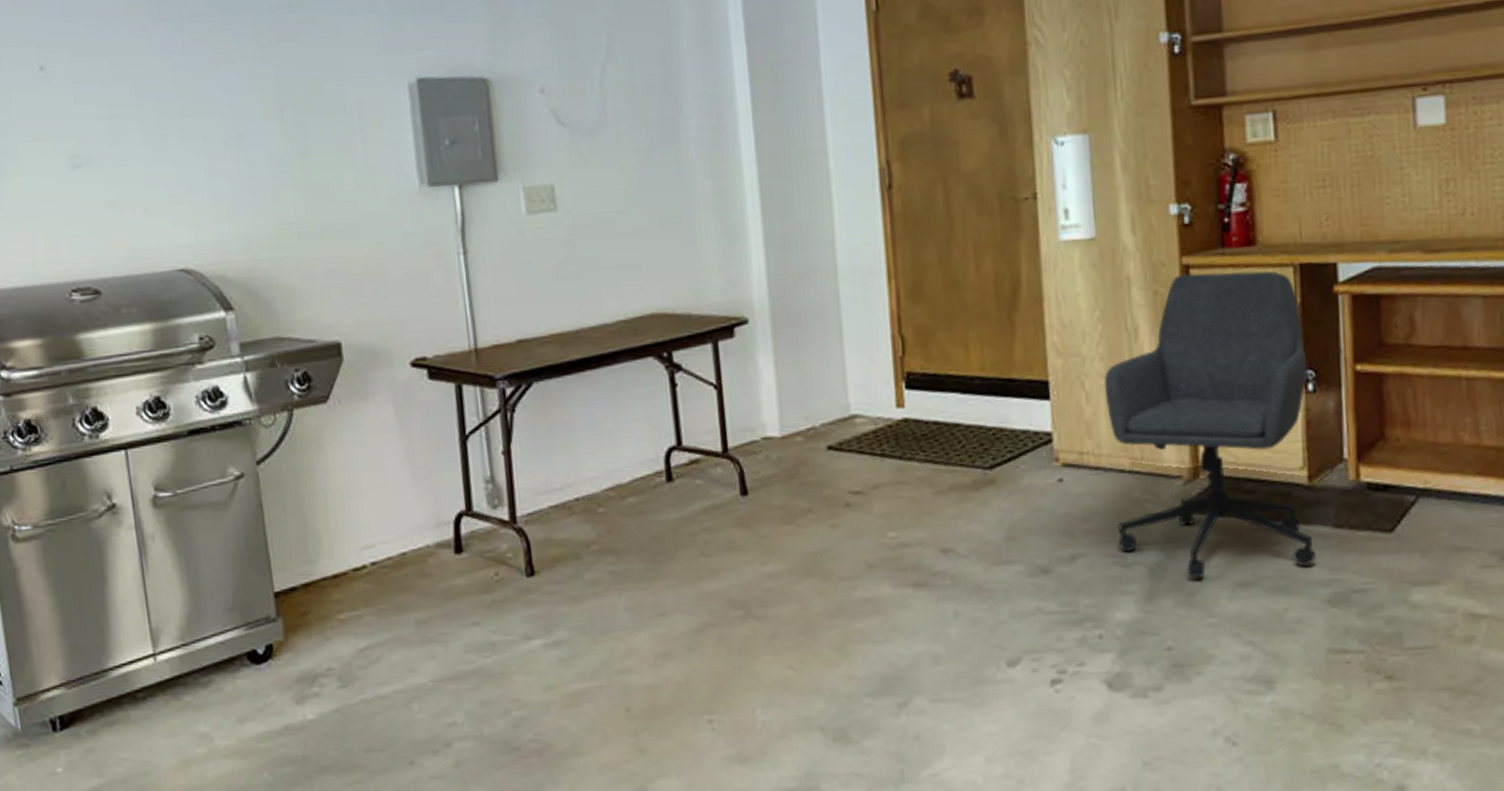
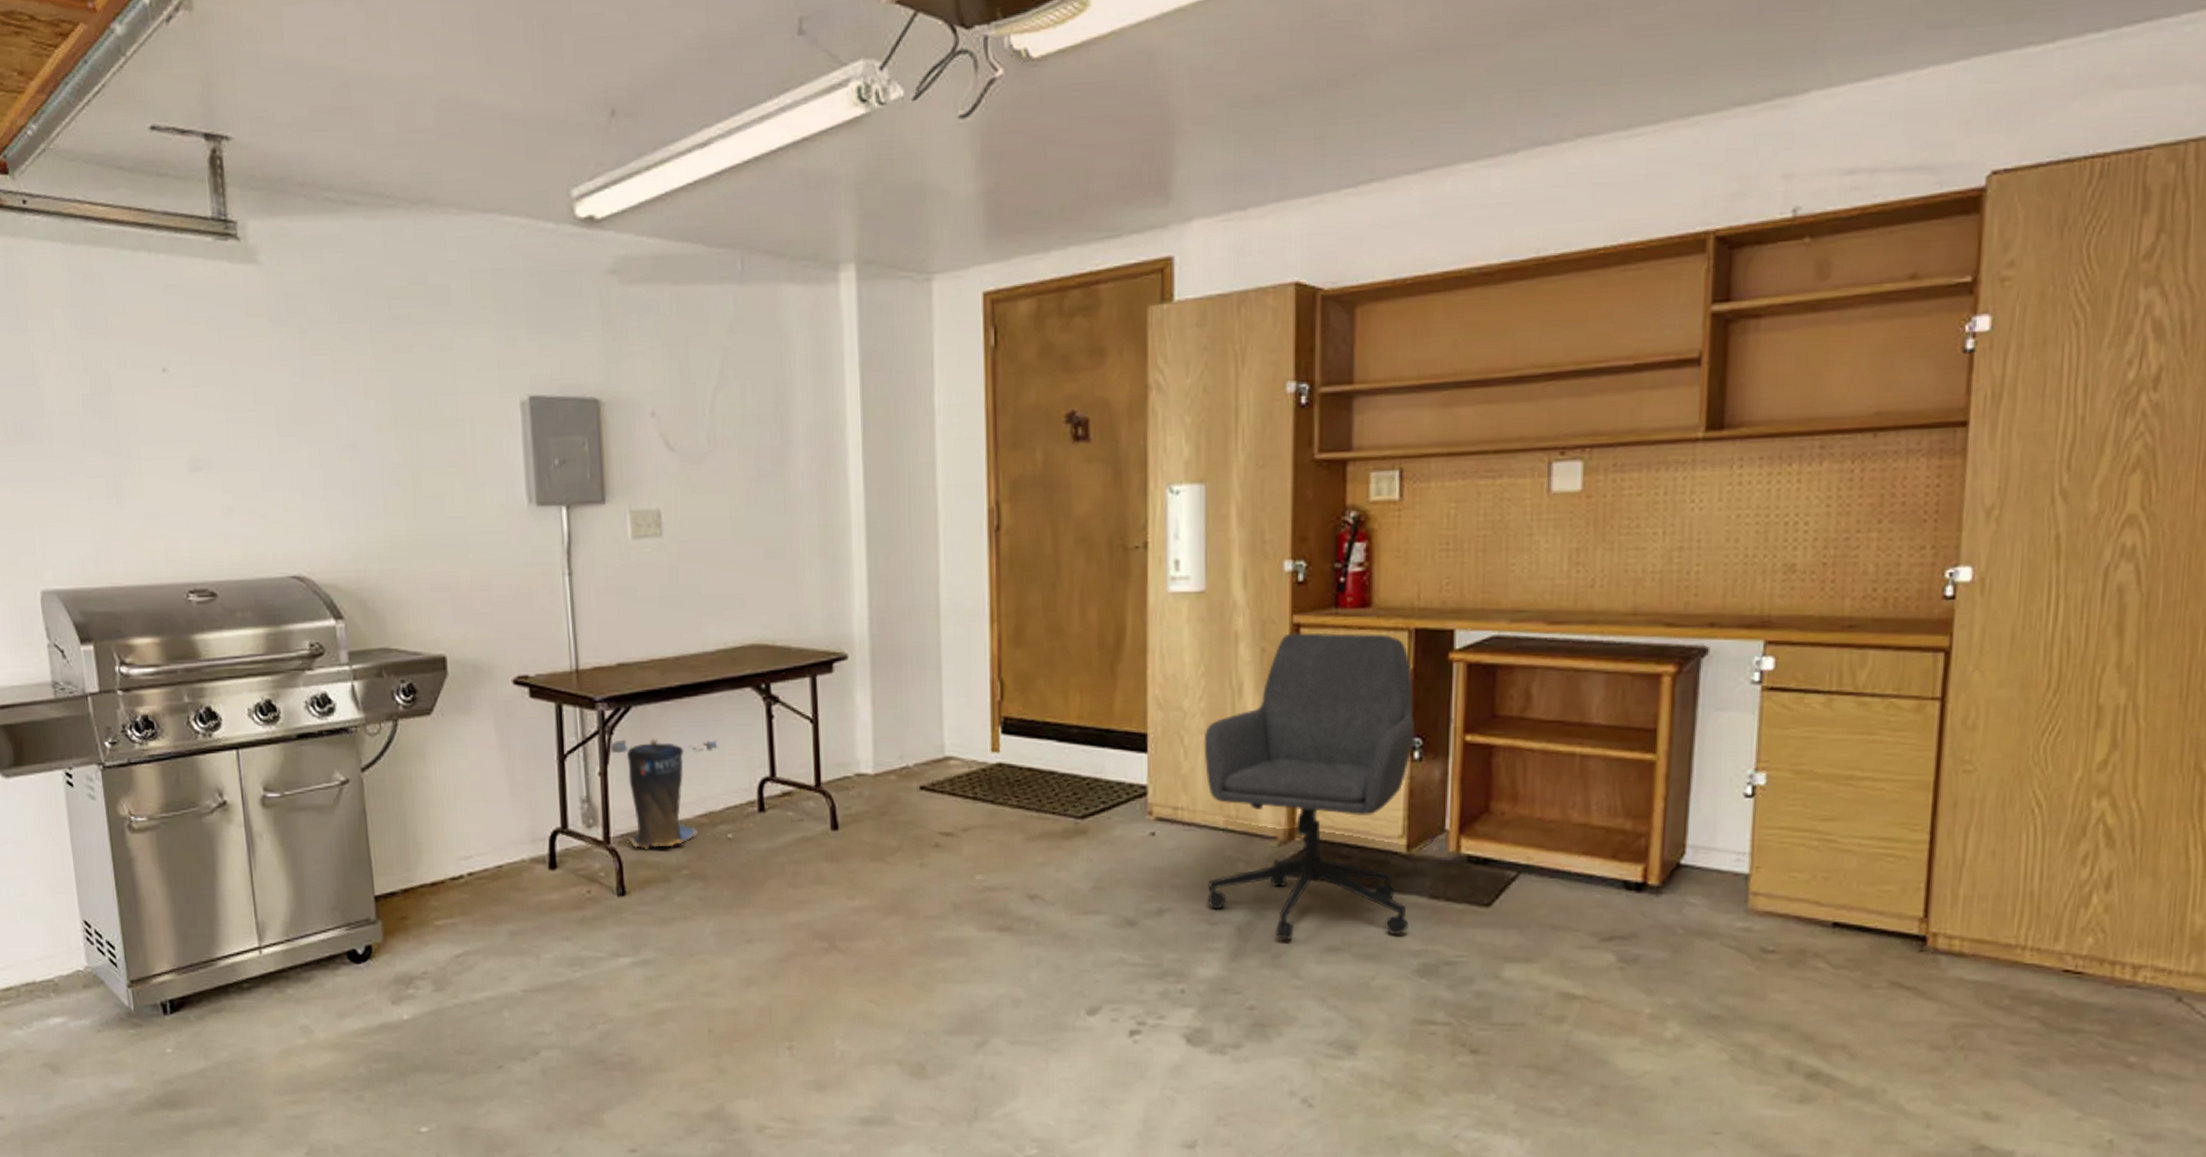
trash can: none [488,412,712,527] -> present [586,737,803,849]

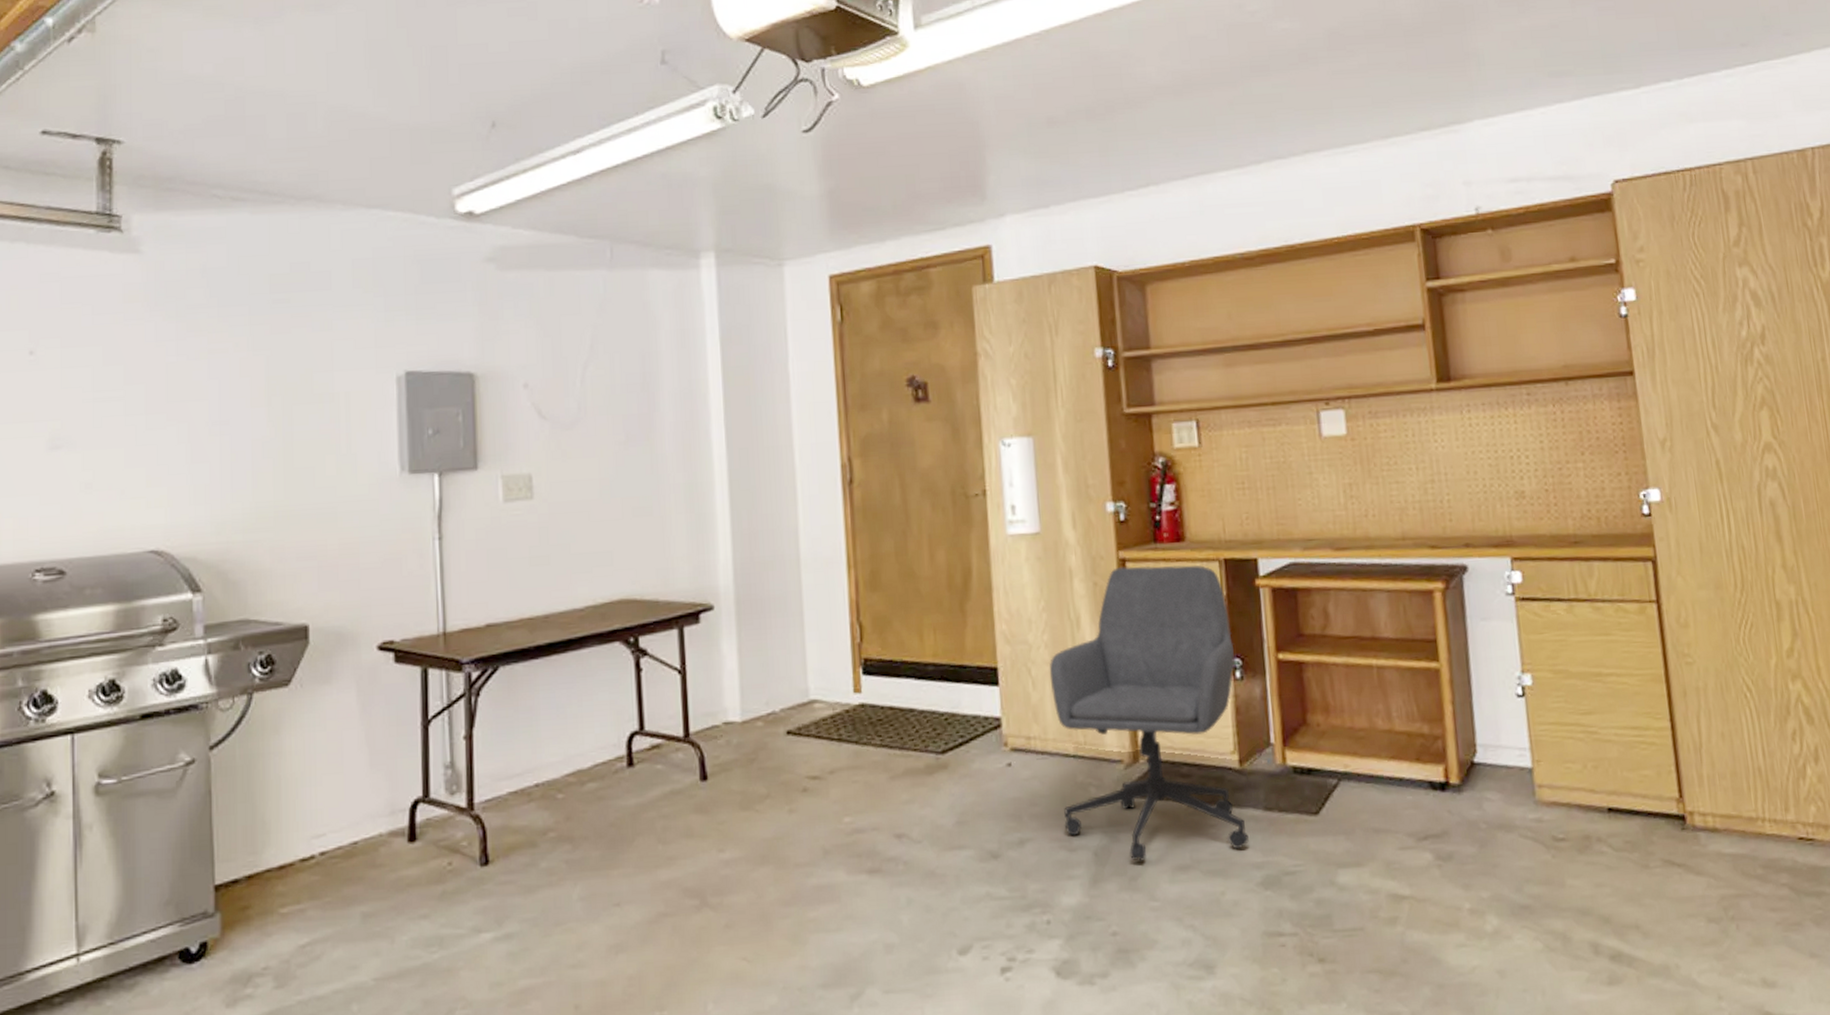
trash can: present [586,737,803,849] -> none [451,696,673,813]

